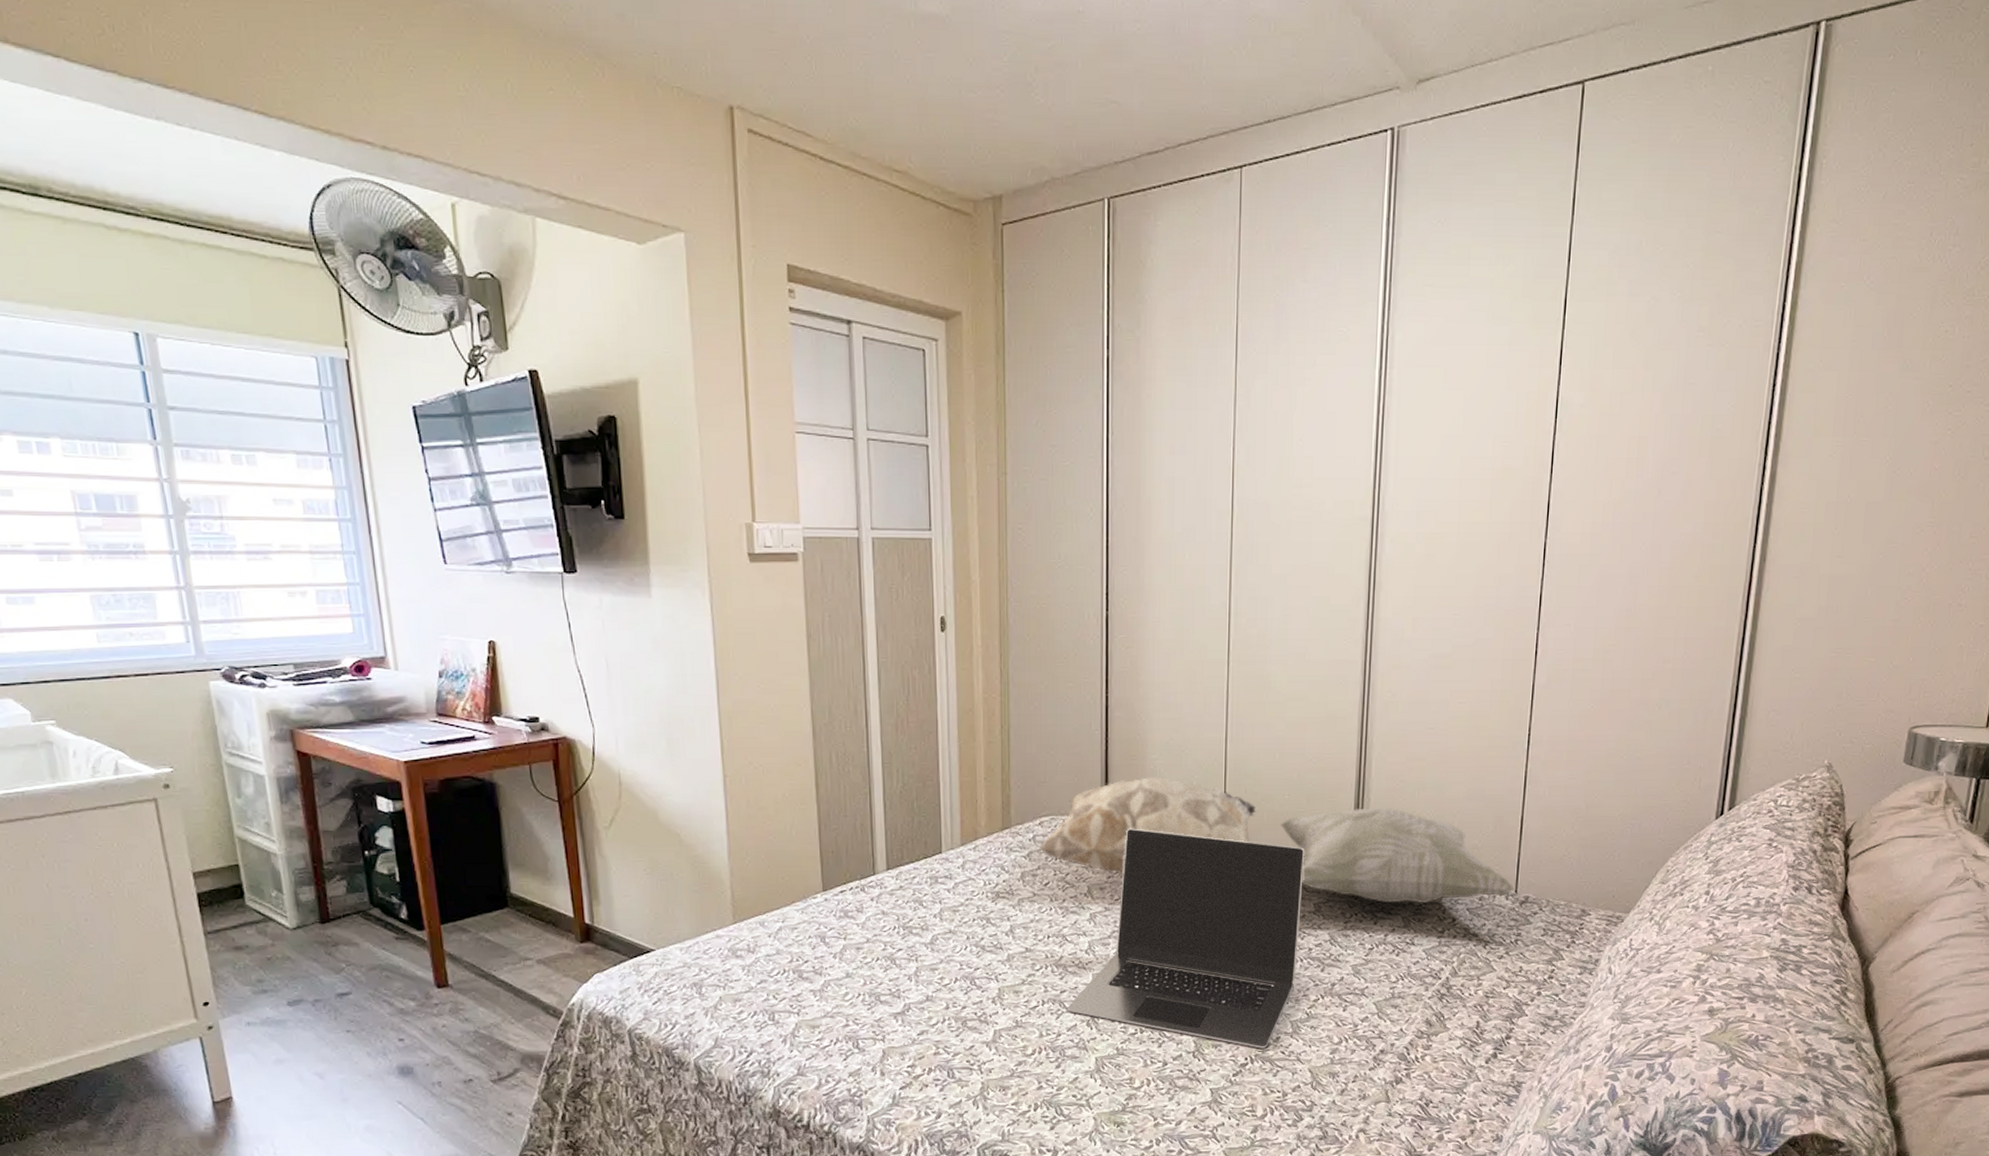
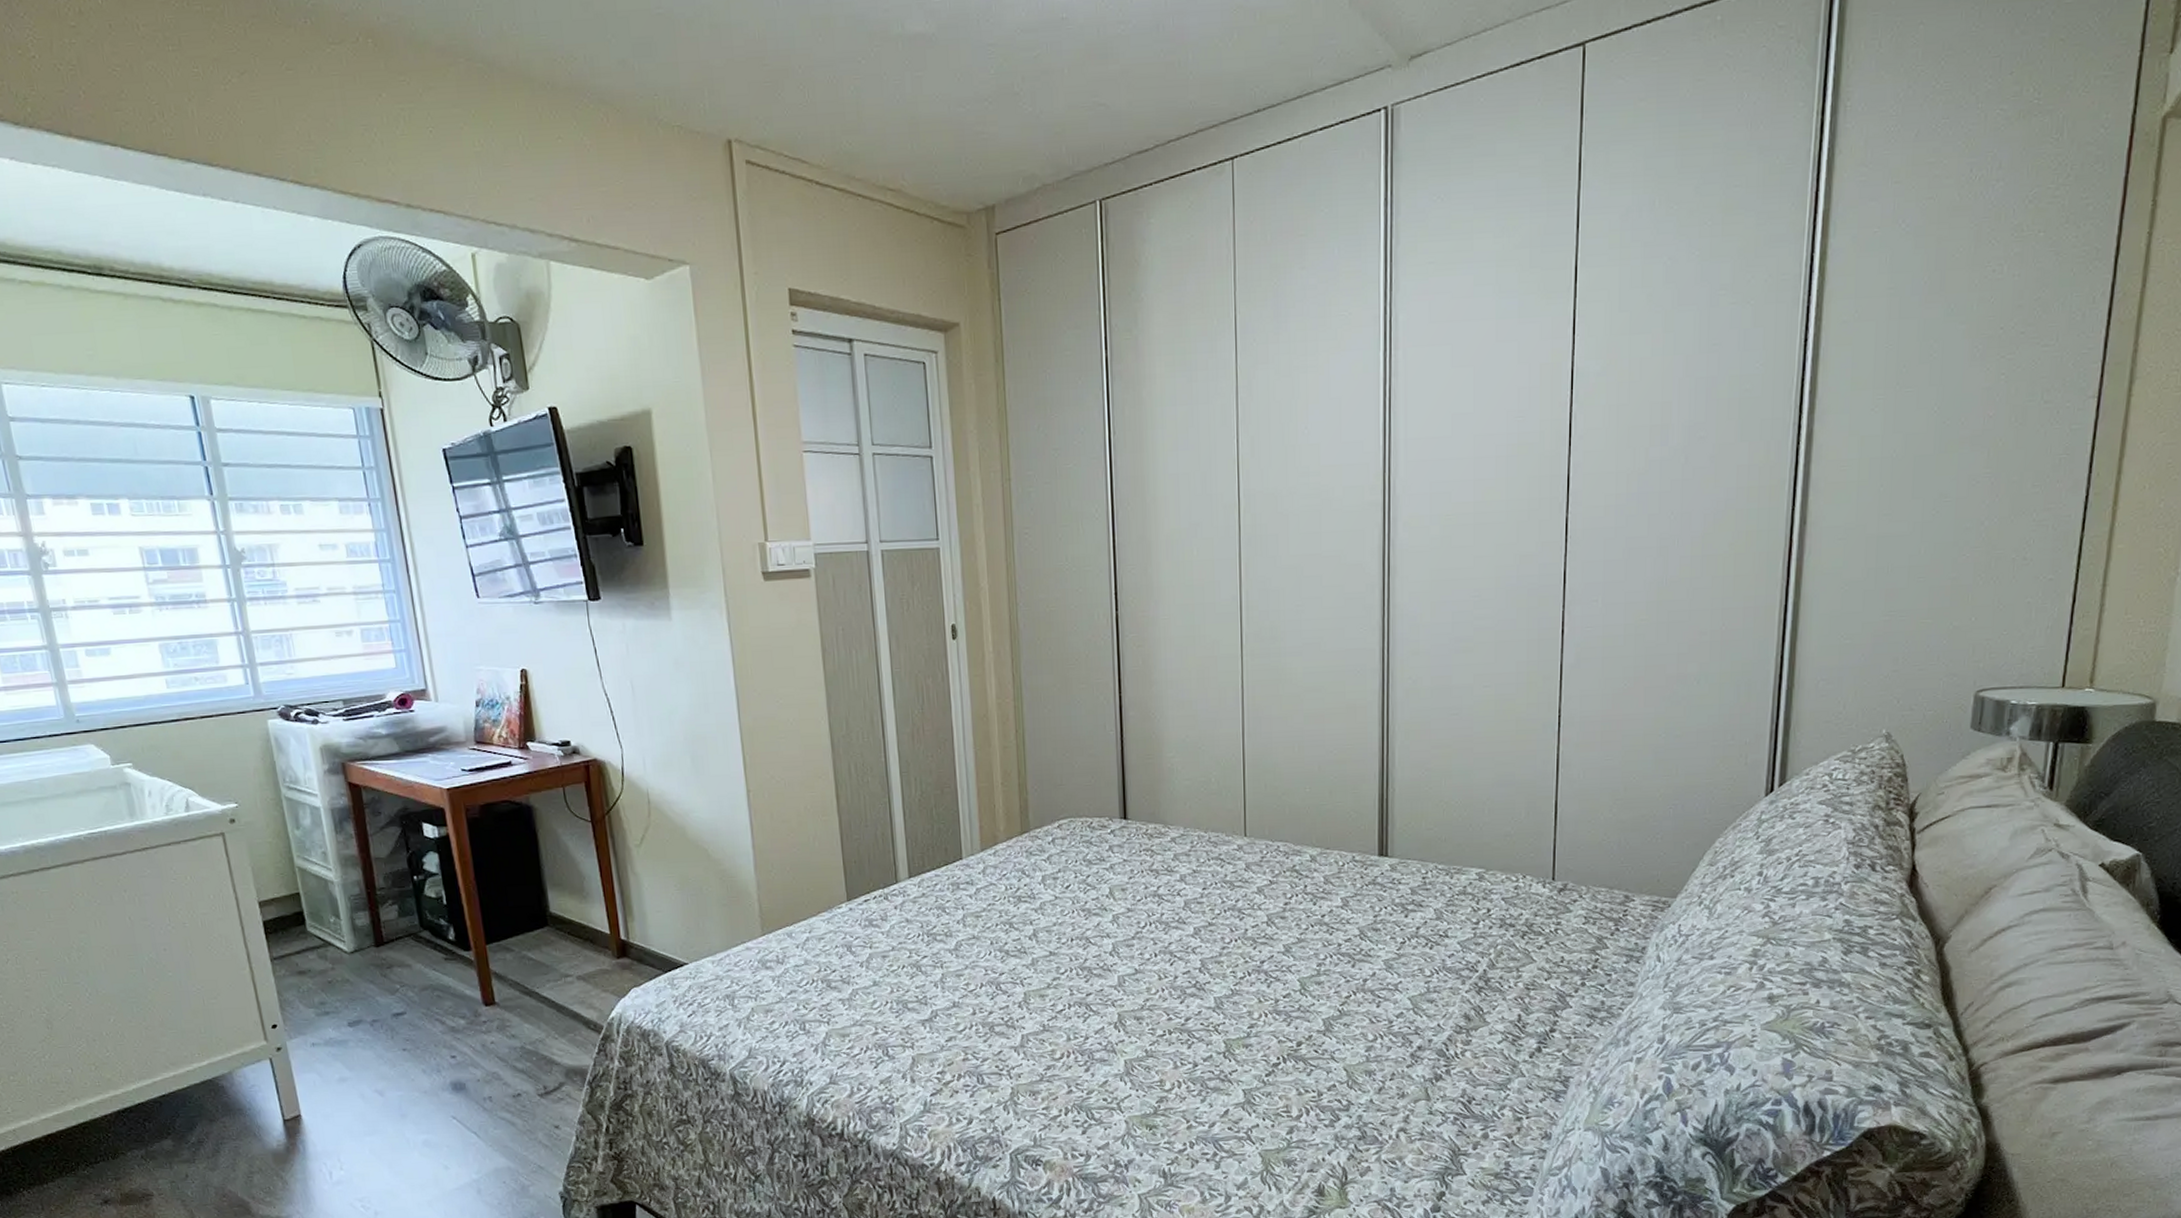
decorative pillow: present [1039,776,1256,875] -> none [1059,774,1277,875]
laptop: present [1067,828,1305,1049] -> none [1093,827,1330,1048]
decorative pillow: present [1279,807,1514,904] -> none [1302,797,1551,896]

